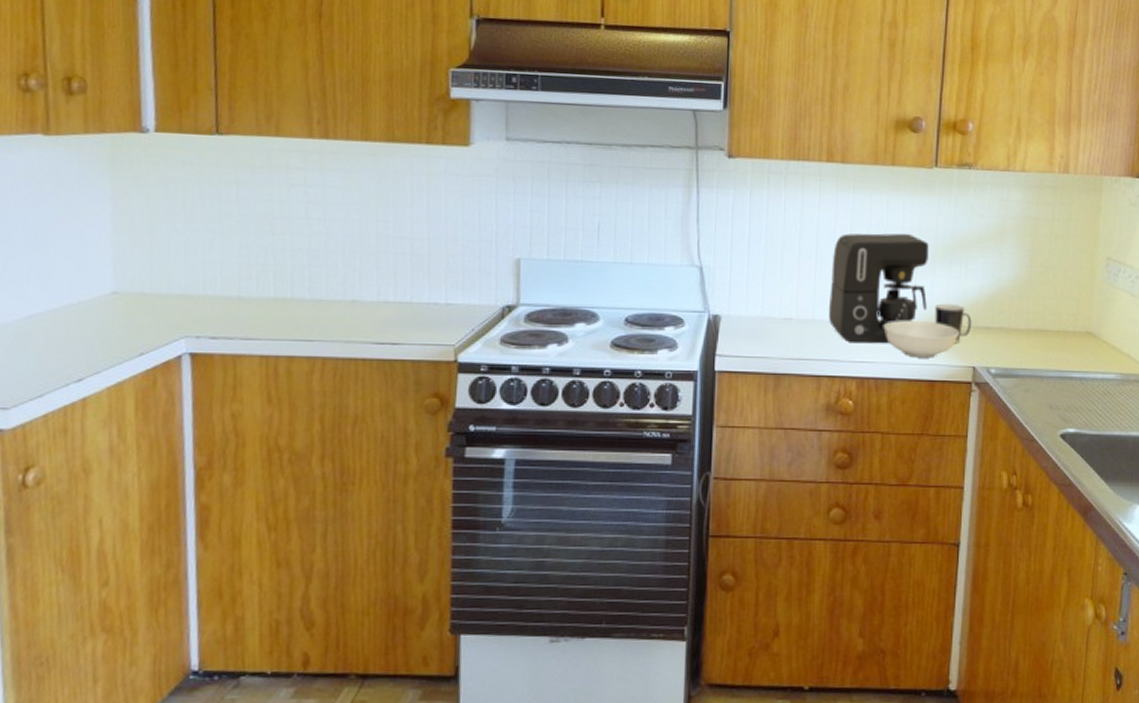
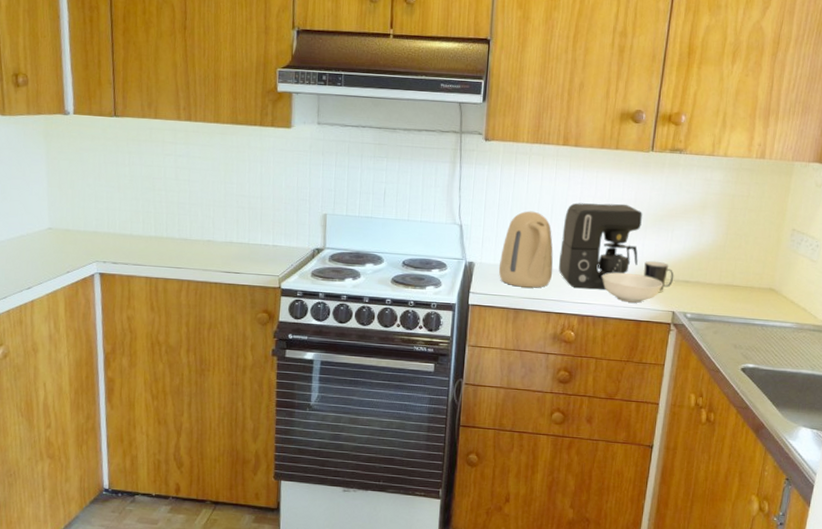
kettle: none [752,246,822,345] -> present [498,211,553,288]

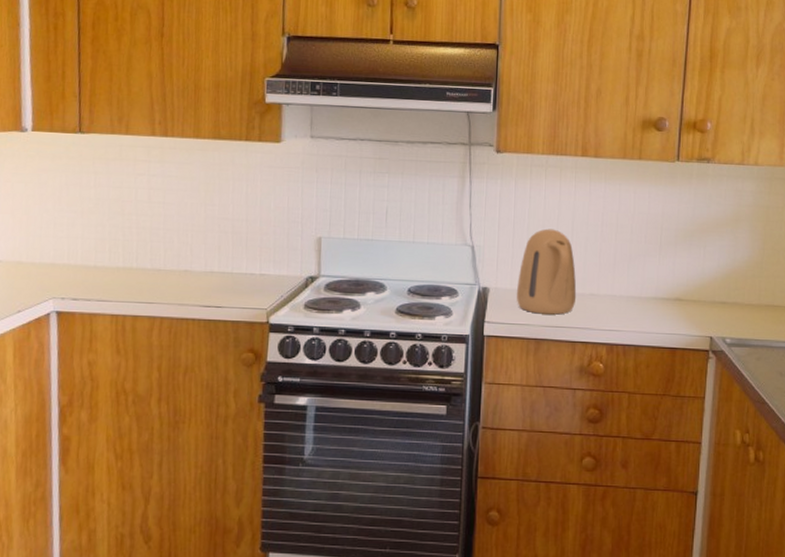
coffee maker: present [558,203,642,289] -> none [582,218,671,314]
bowl: present [601,272,664,303] -> none [630,294,698,328]
mug: present [643,260,674,293] -> none [675,280,710,316]

